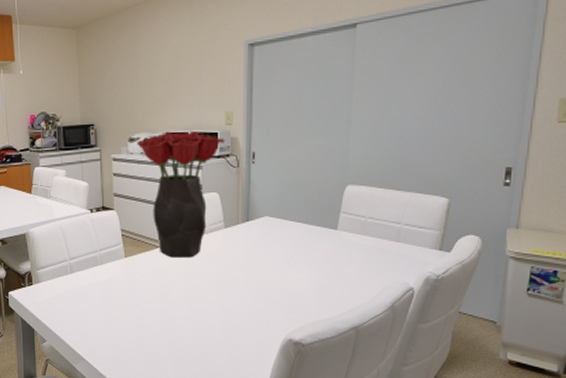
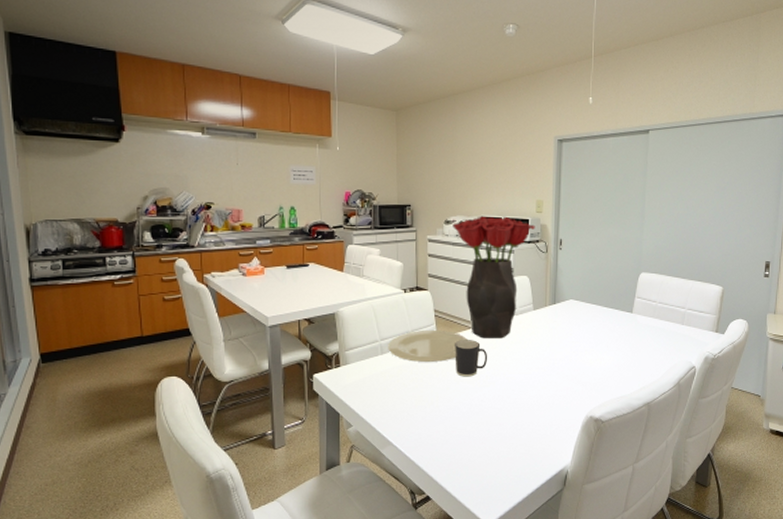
plate: none [77,249,156,281] -> present [388,329,468,362]
mug: none [143,259,177,296] -> present [455,340,488,377]

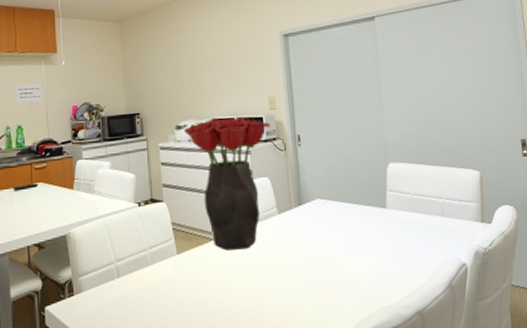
plate: present [388,329,468,362] -> none [124,245,211,283]
mug: present [455,340,488,377] -> none [197,253,235,297]

